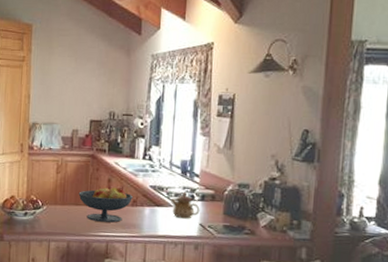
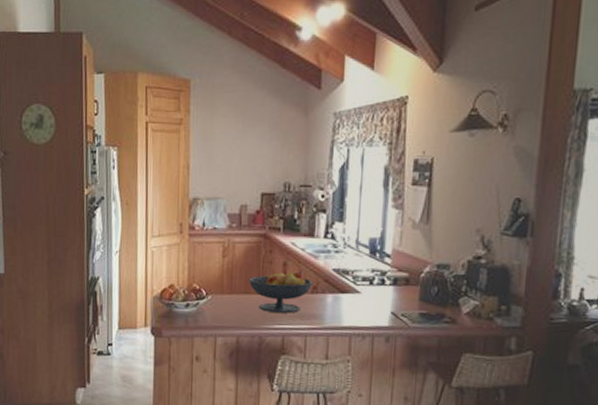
teapot: present [170,191,200,219] -> none [357,275,392,307]

